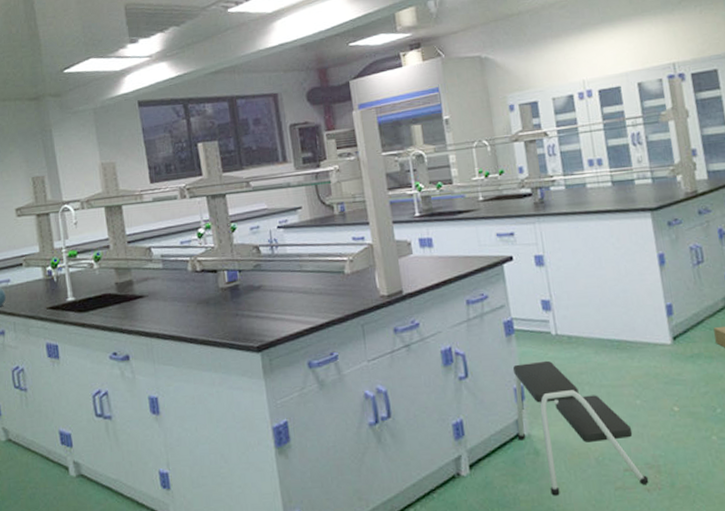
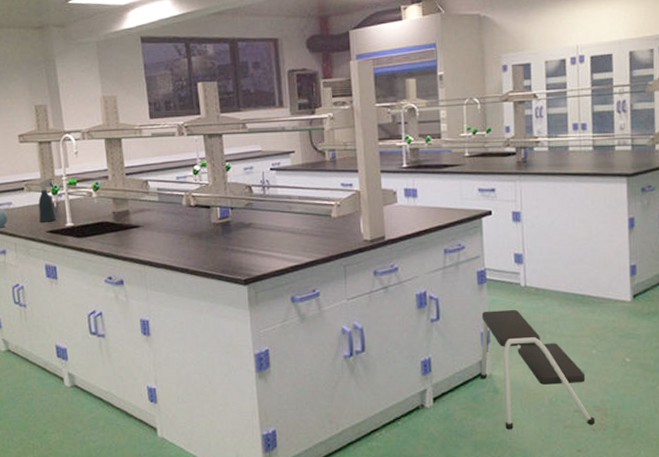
spray bottle: none [36,251,56,299] -> present [37,178,56,222]

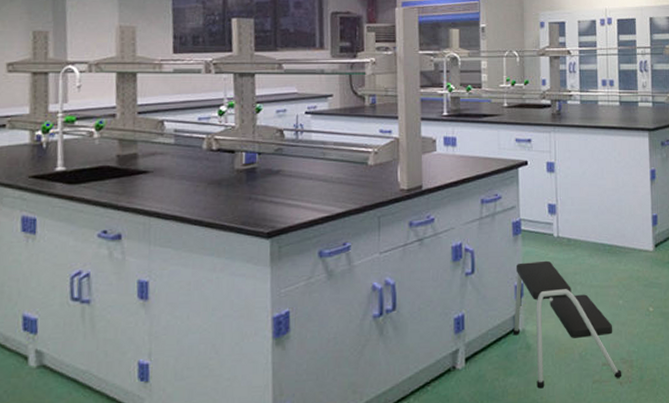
spray bottle: present [37,178,56,222] -> none [21,114,47,166]

